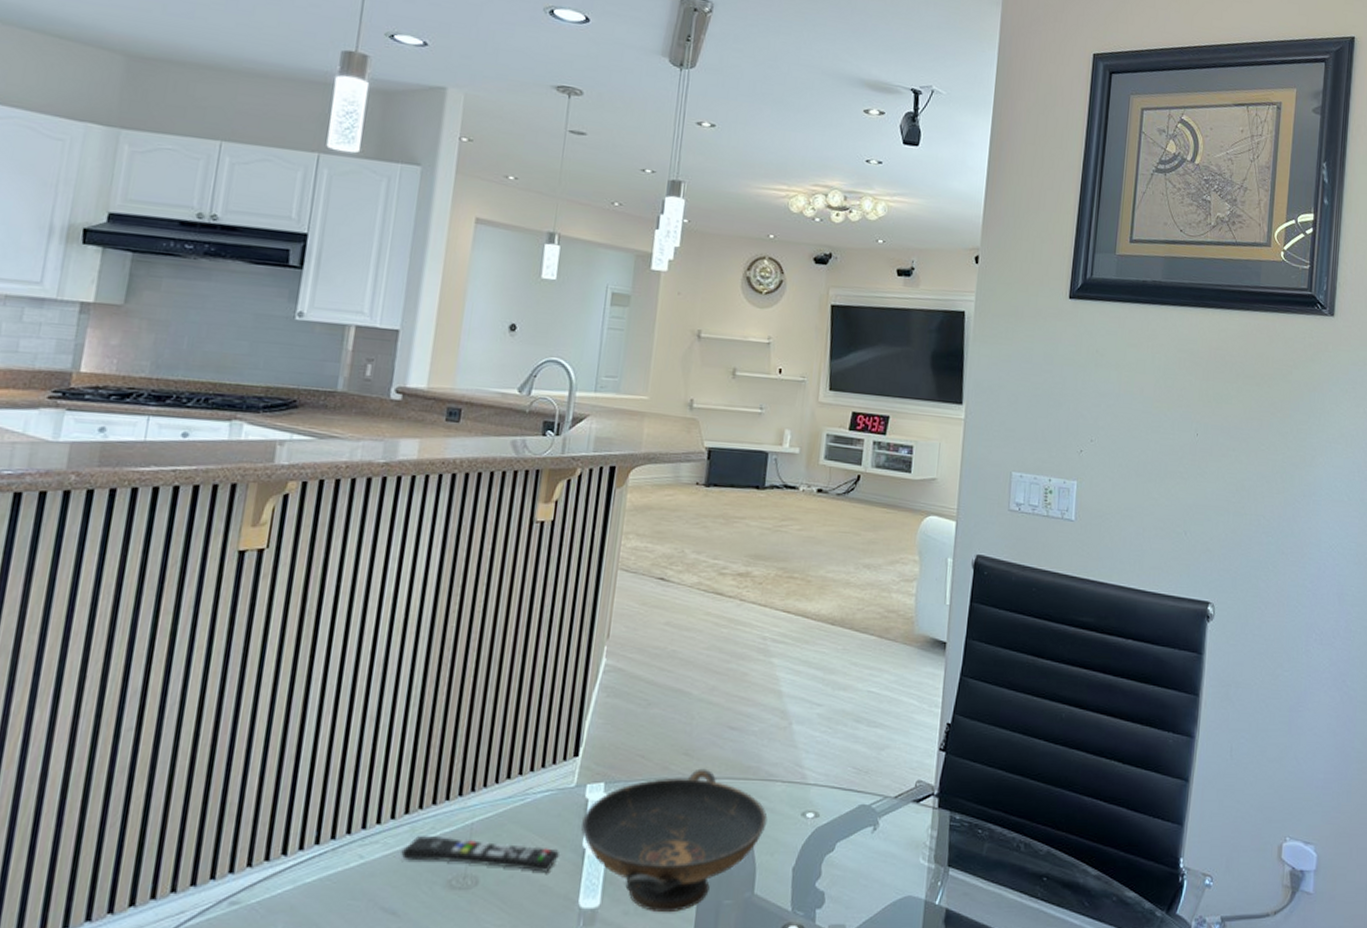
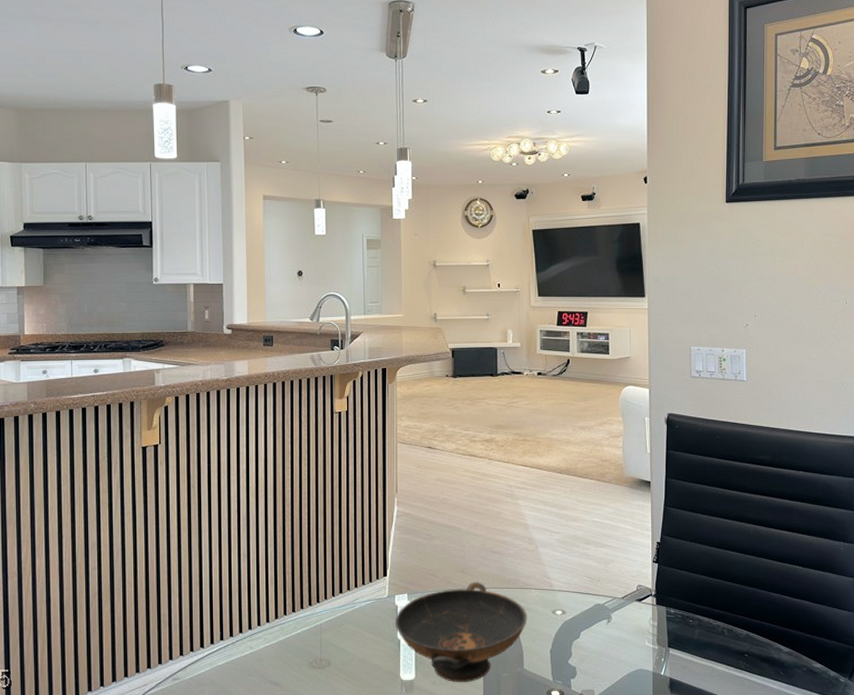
remote control: present [401,836,559,872] -> none [277,633,382,656]

